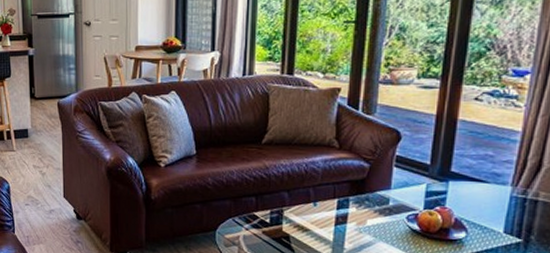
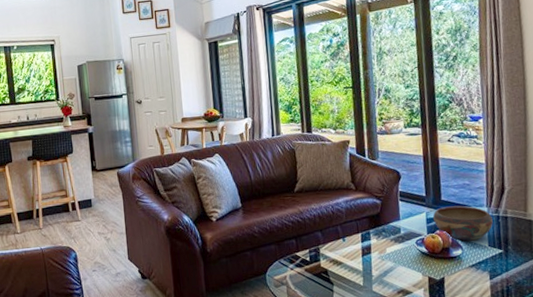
decorative bowl: none [435,180,517,224] -> present [433,205,493,242]

